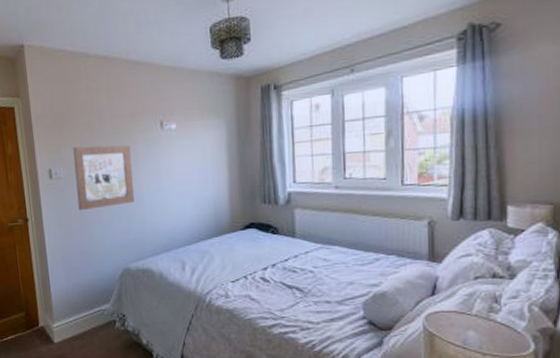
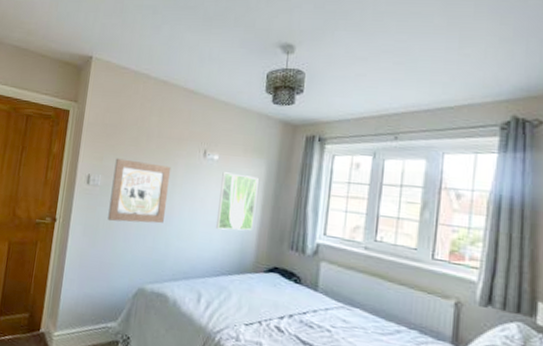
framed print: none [183,138,223,197] -> present [215,172,259,231]

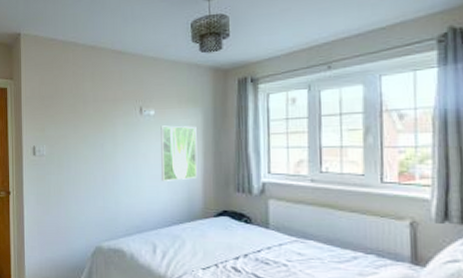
wall art: present [108,158,171,224] -> none [57,127,111,188]

